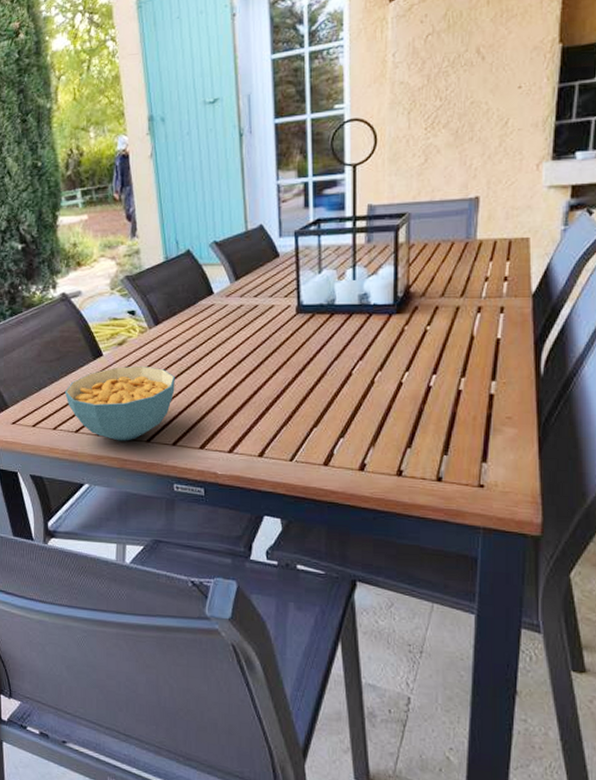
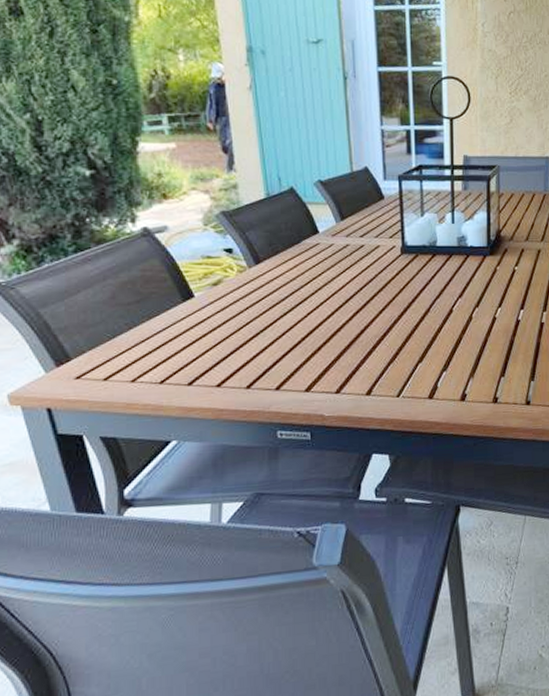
cereal bowl: present [65,365,175,441] -> none [147,307,278,390]

